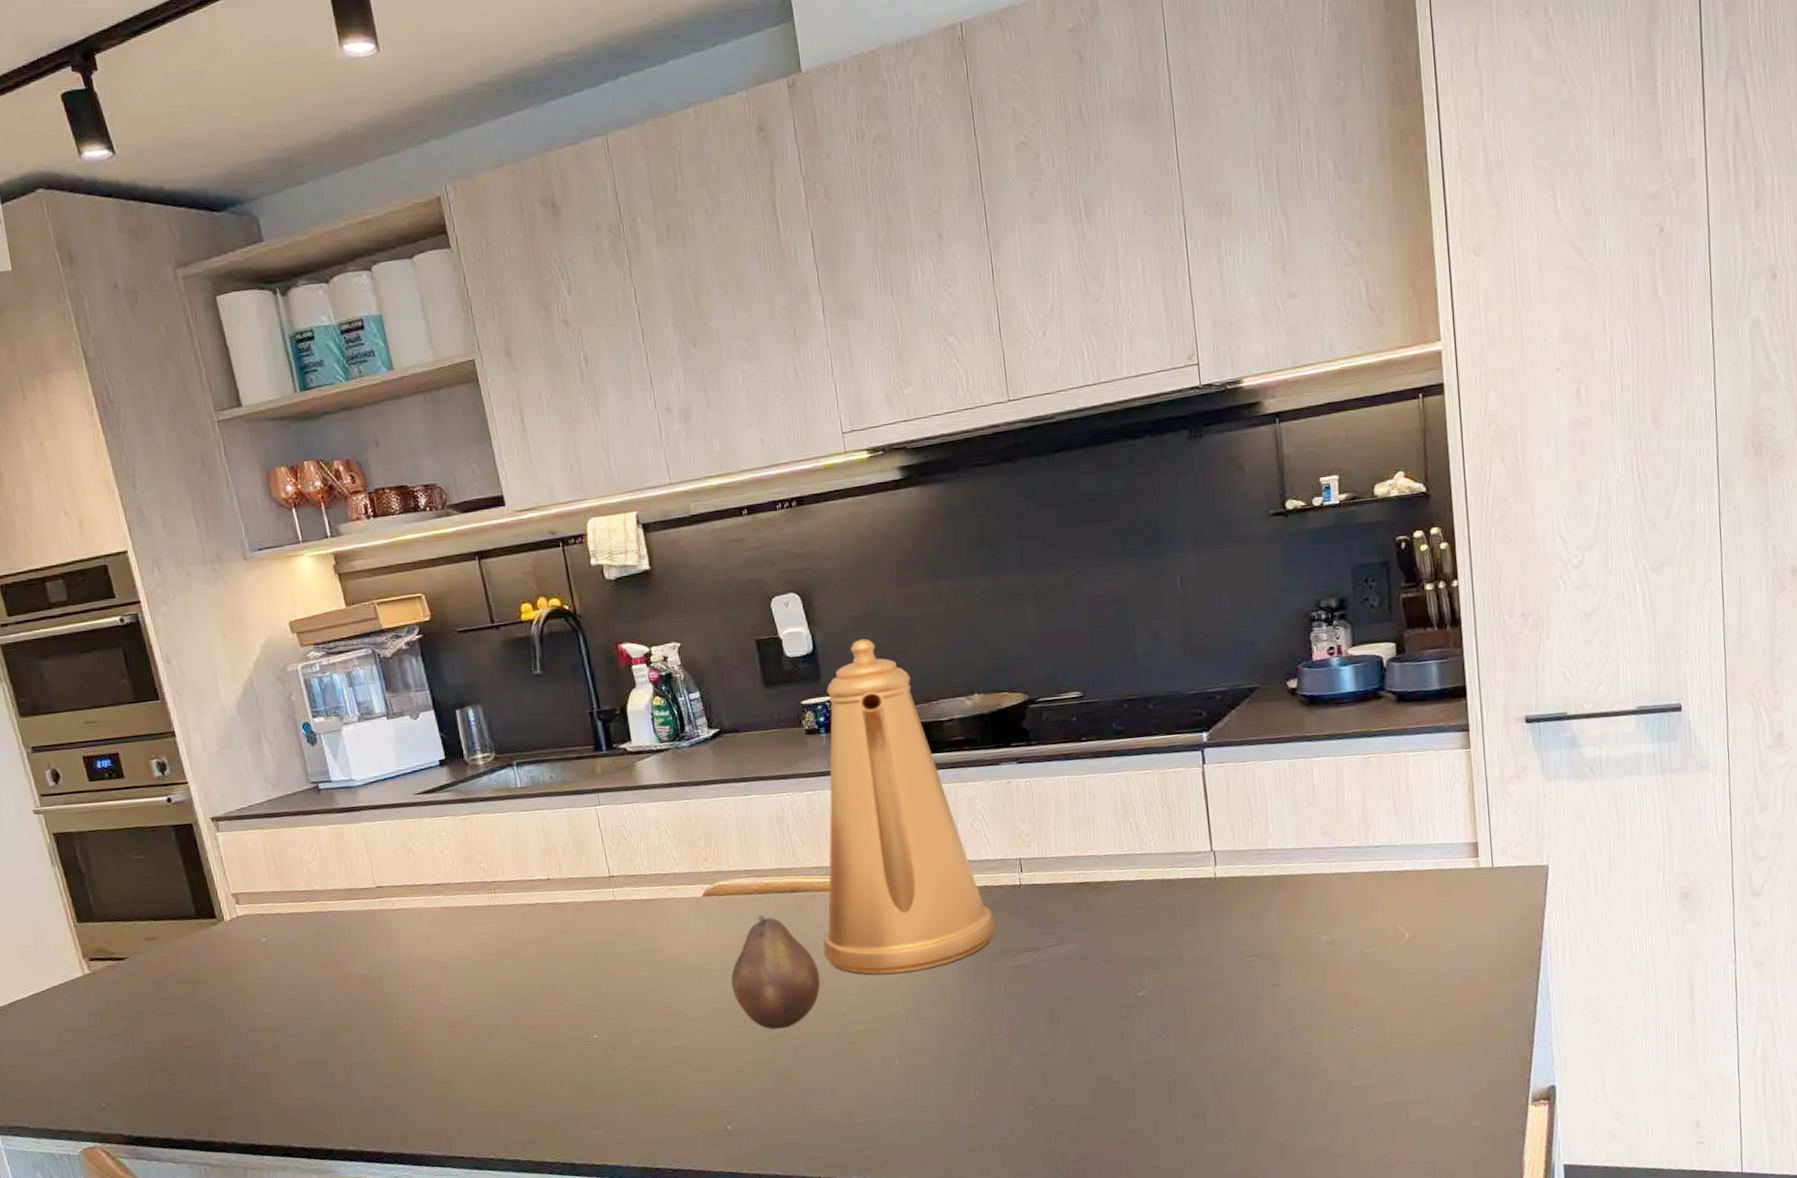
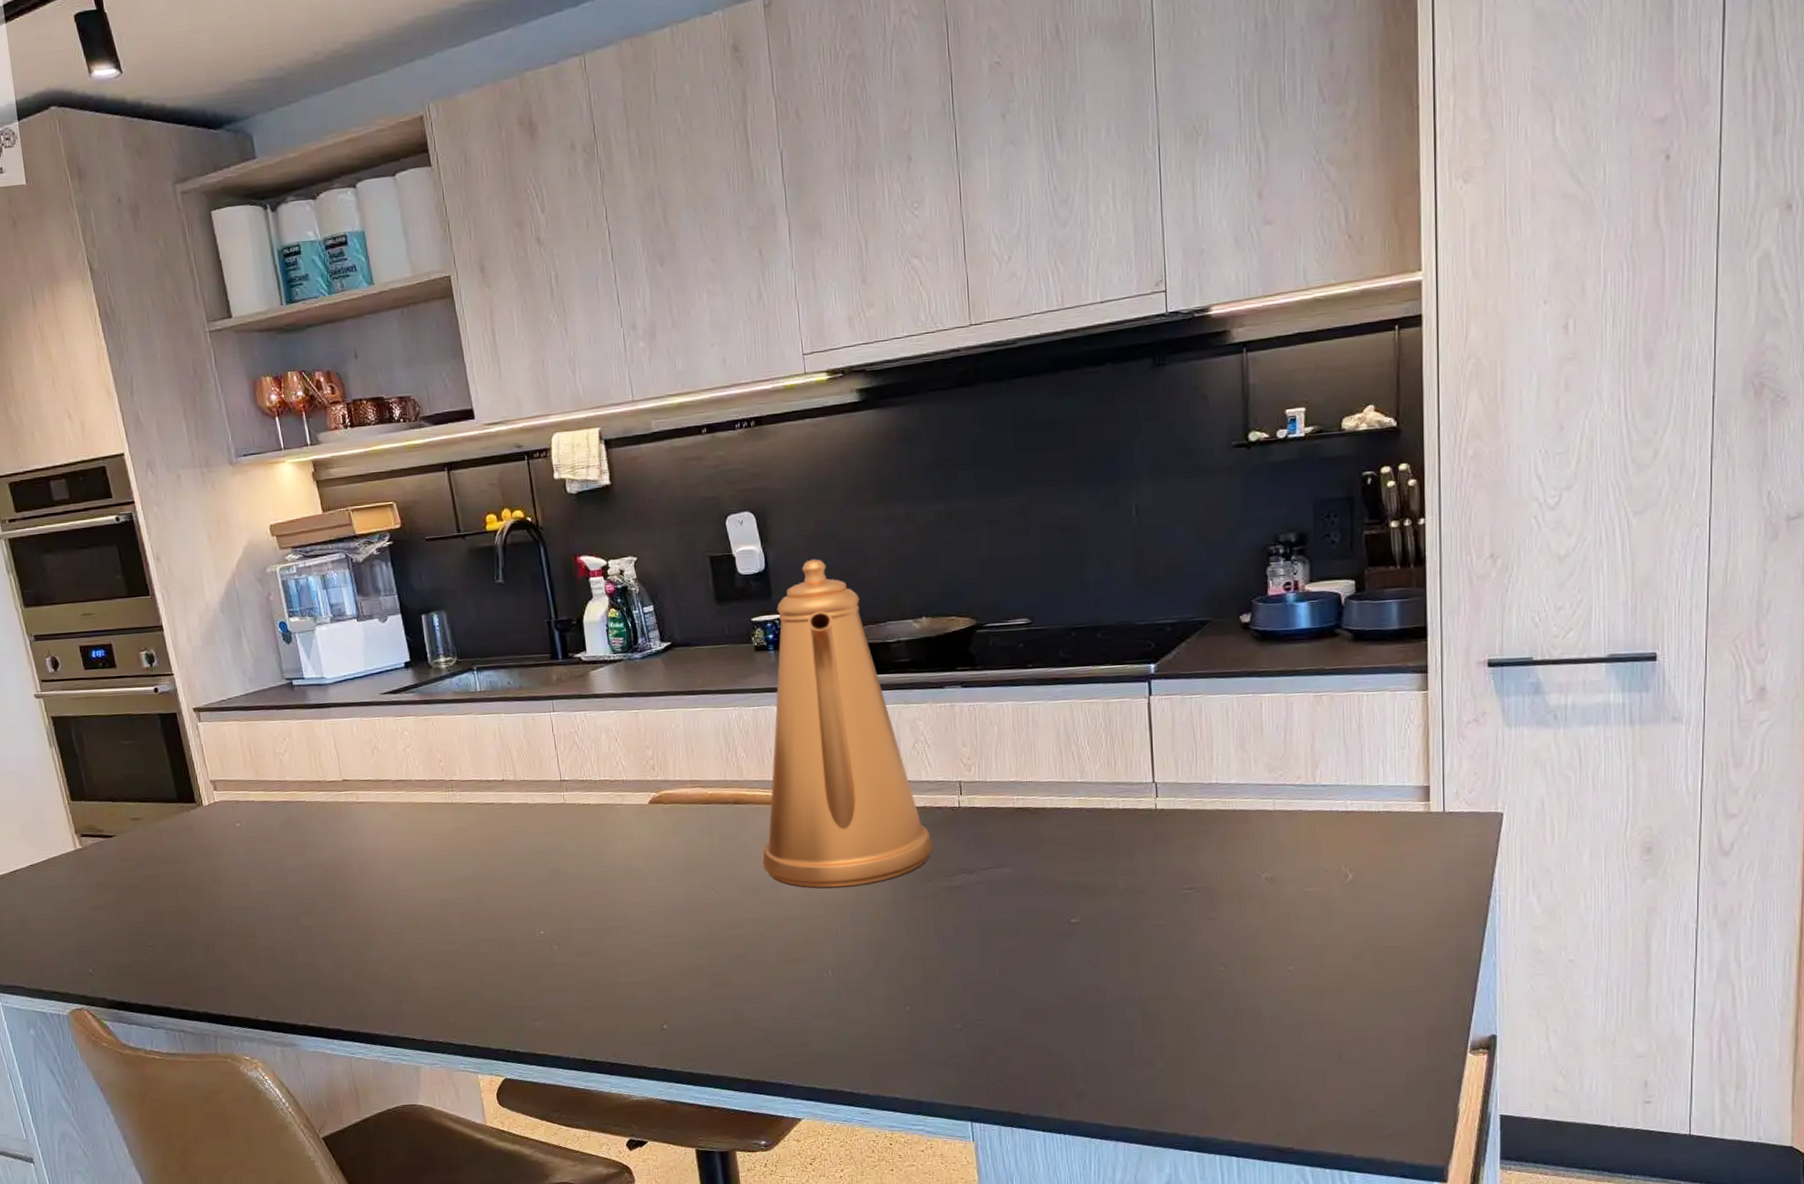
fruit: present [731,915,821,1029] -> none [672,825,759,935]

